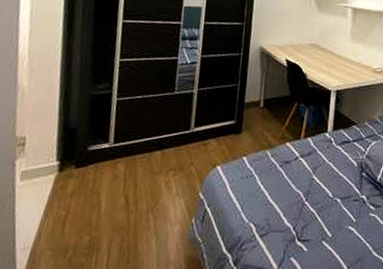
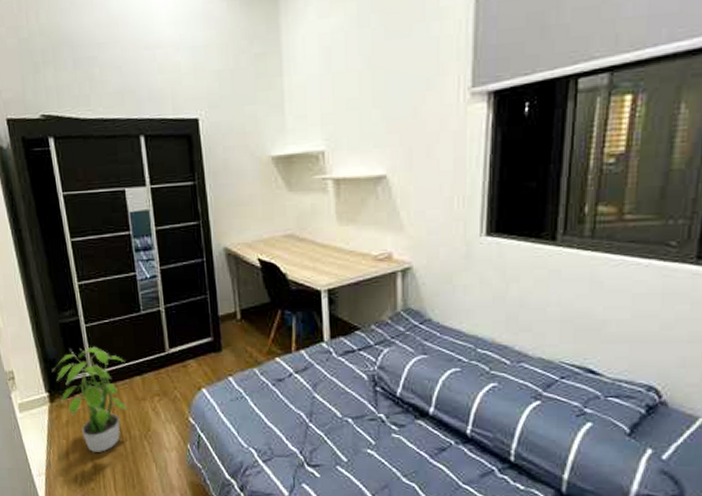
potted plant: none [71,116,149,225] -> present [53,344,128,452]

